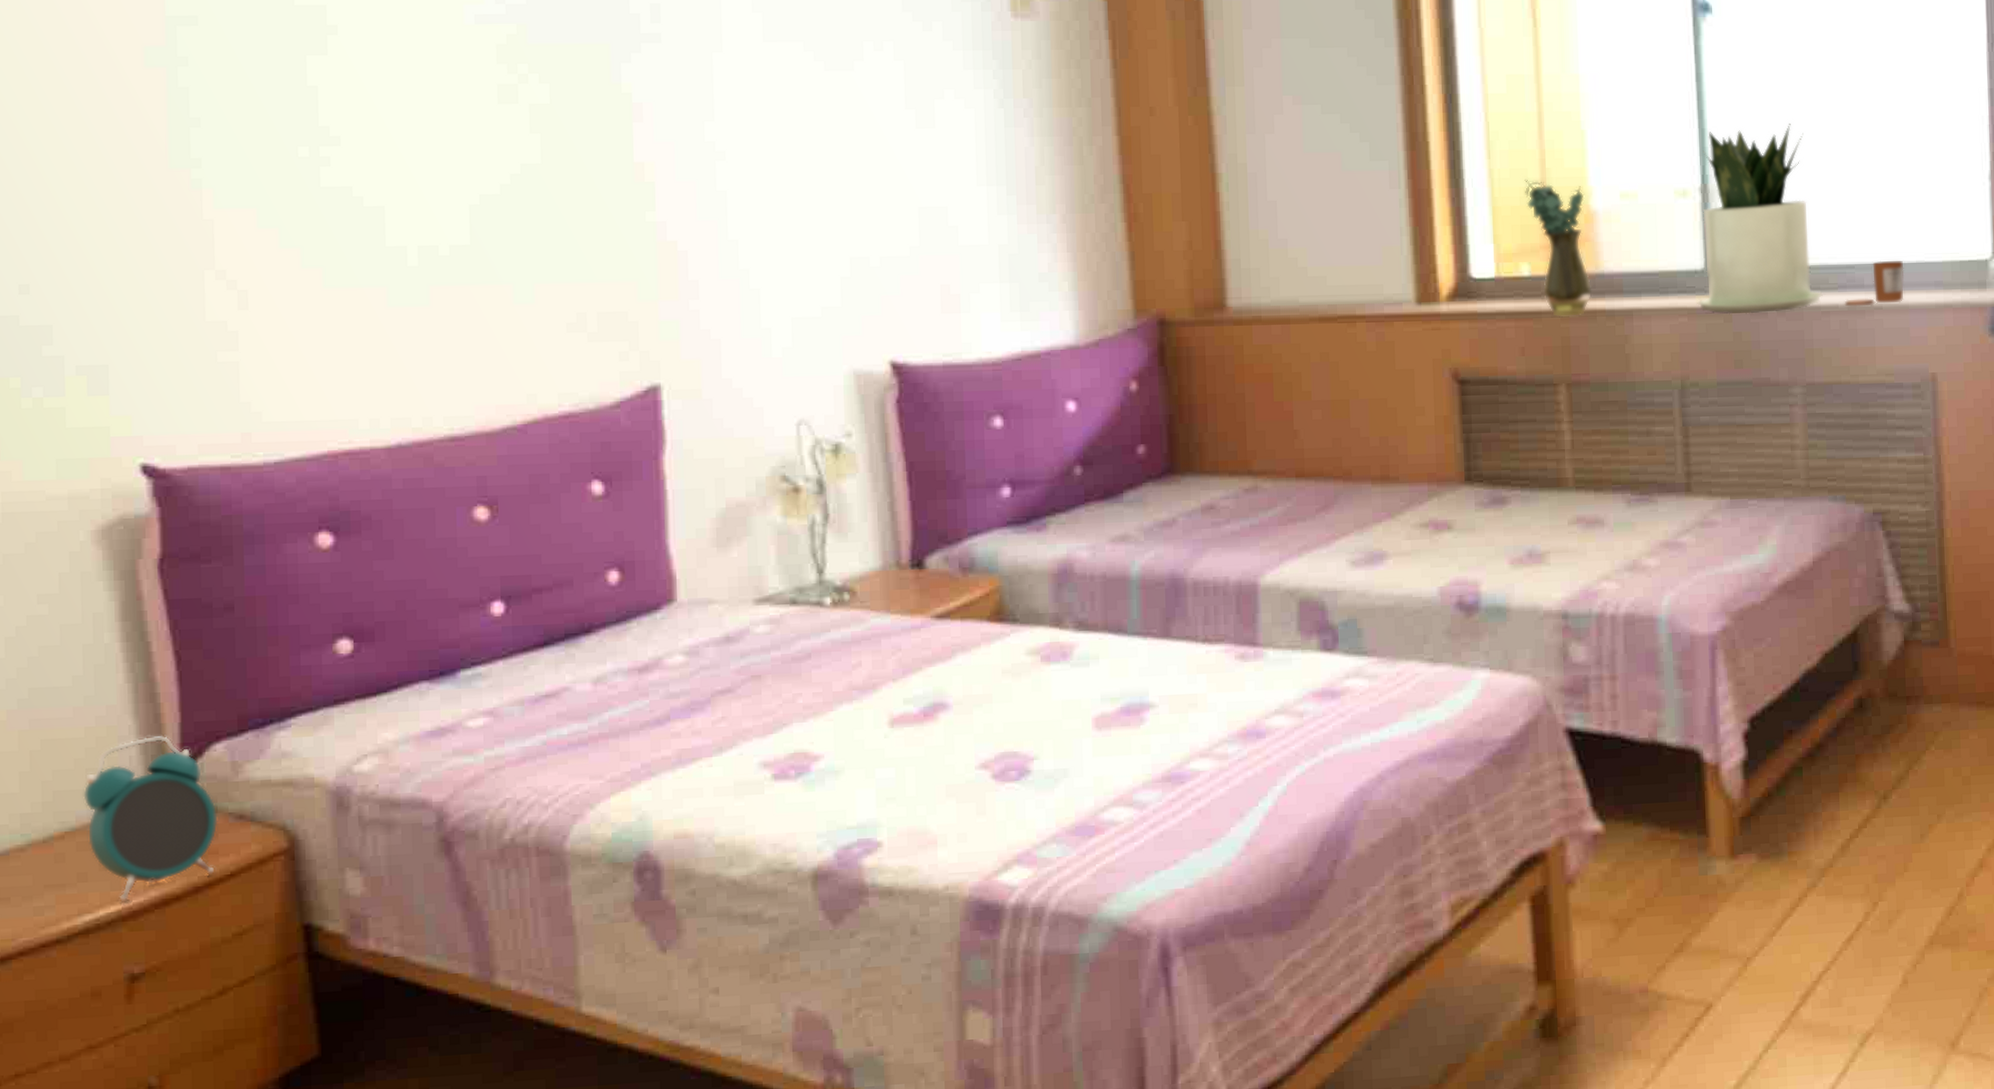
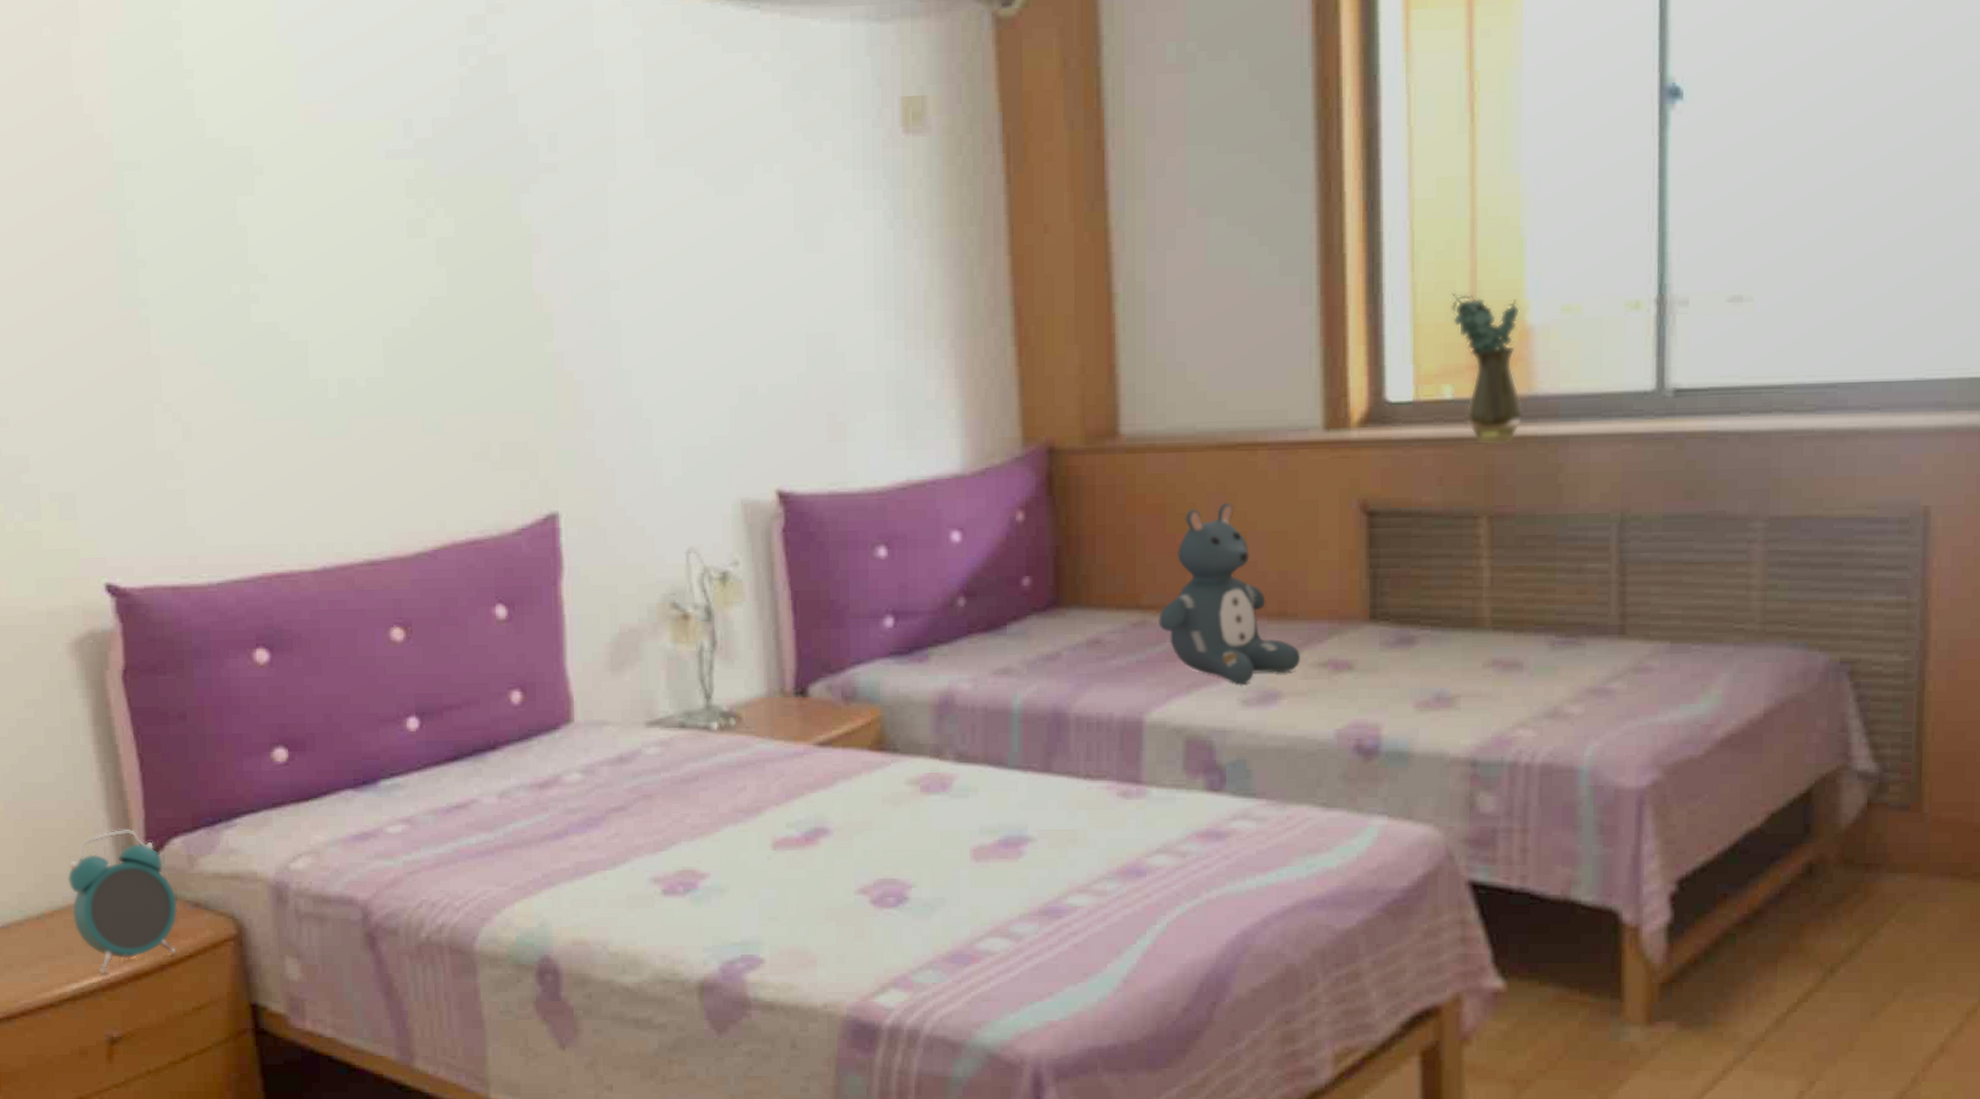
stuffed animal: none [1269,372,1404,545] -> present [1159,503,1301,683]
planter: present [1697,123,1823,315] -> none [1645,222,1796,441]
candle: present [1844,260,1904,307] -> none [1821,378,1899,431]

